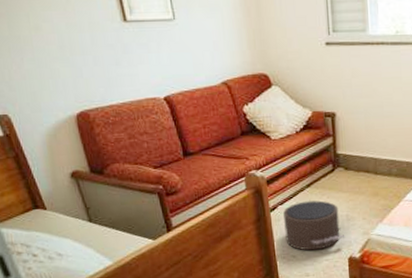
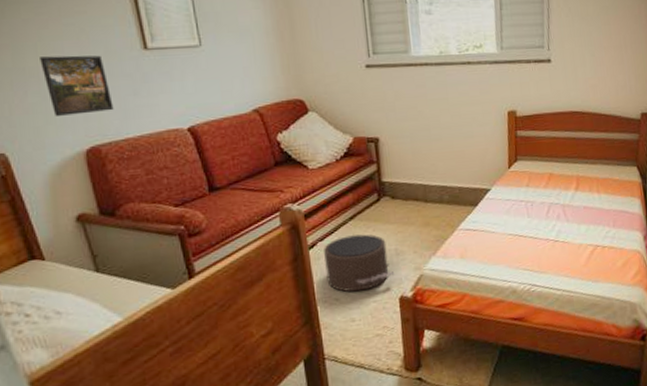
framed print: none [32,25,99,82] -> present [40,55,114,116]

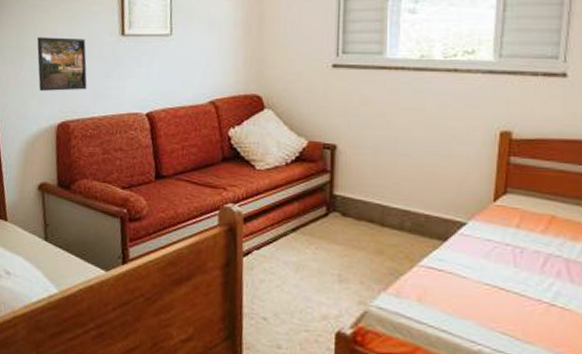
pouf: present [324,234,395,292] -> none [257,249,334,316]

